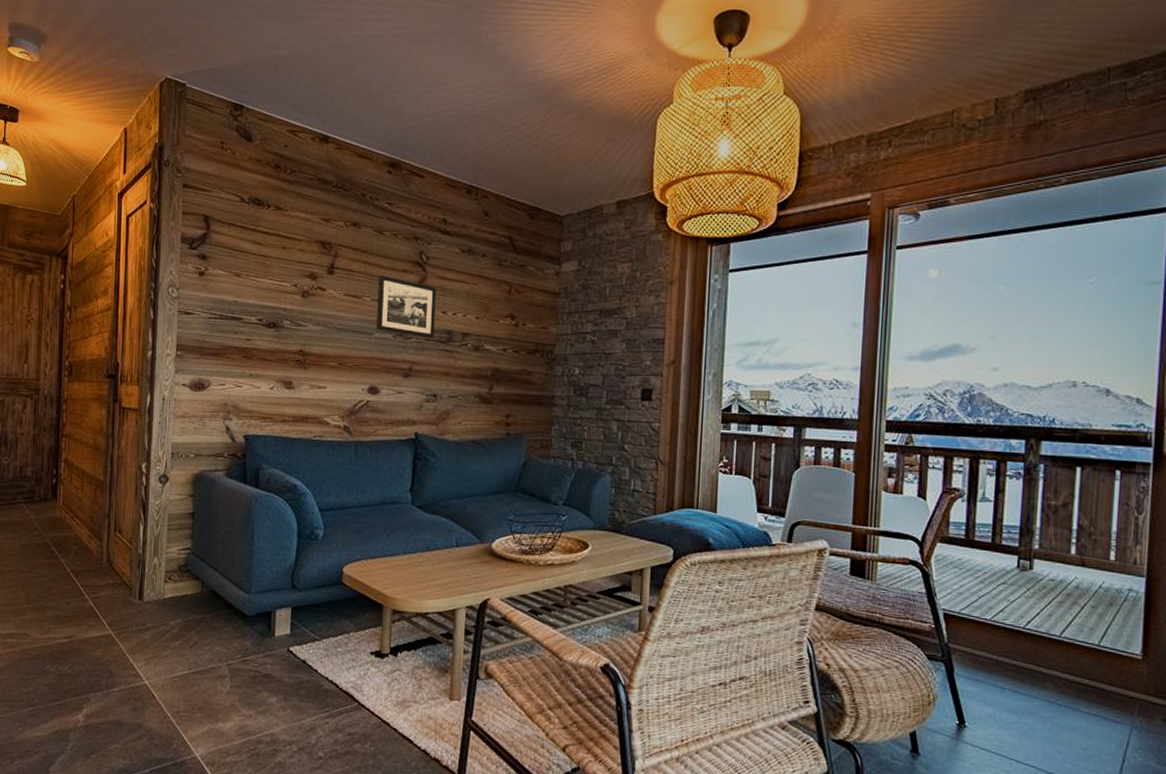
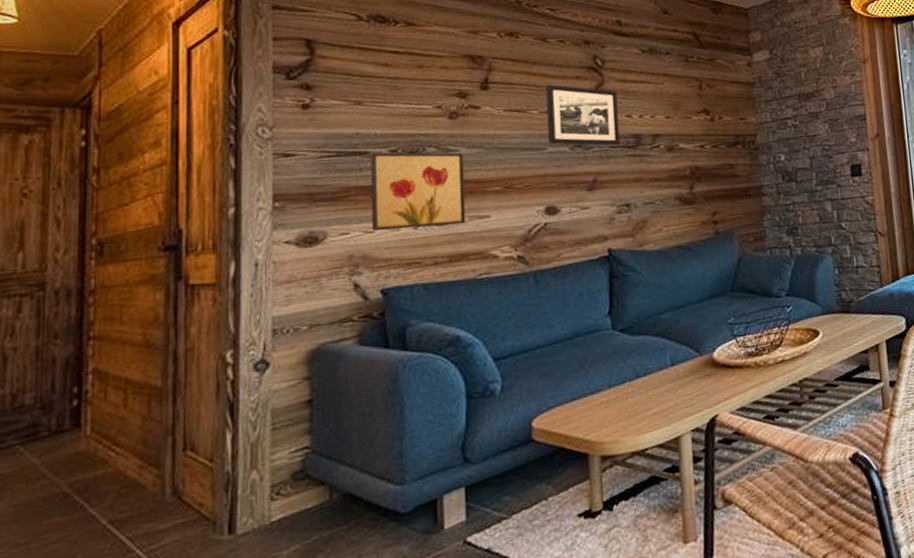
wall art: none [240,319,311,391] -> present [370,152,465,231]

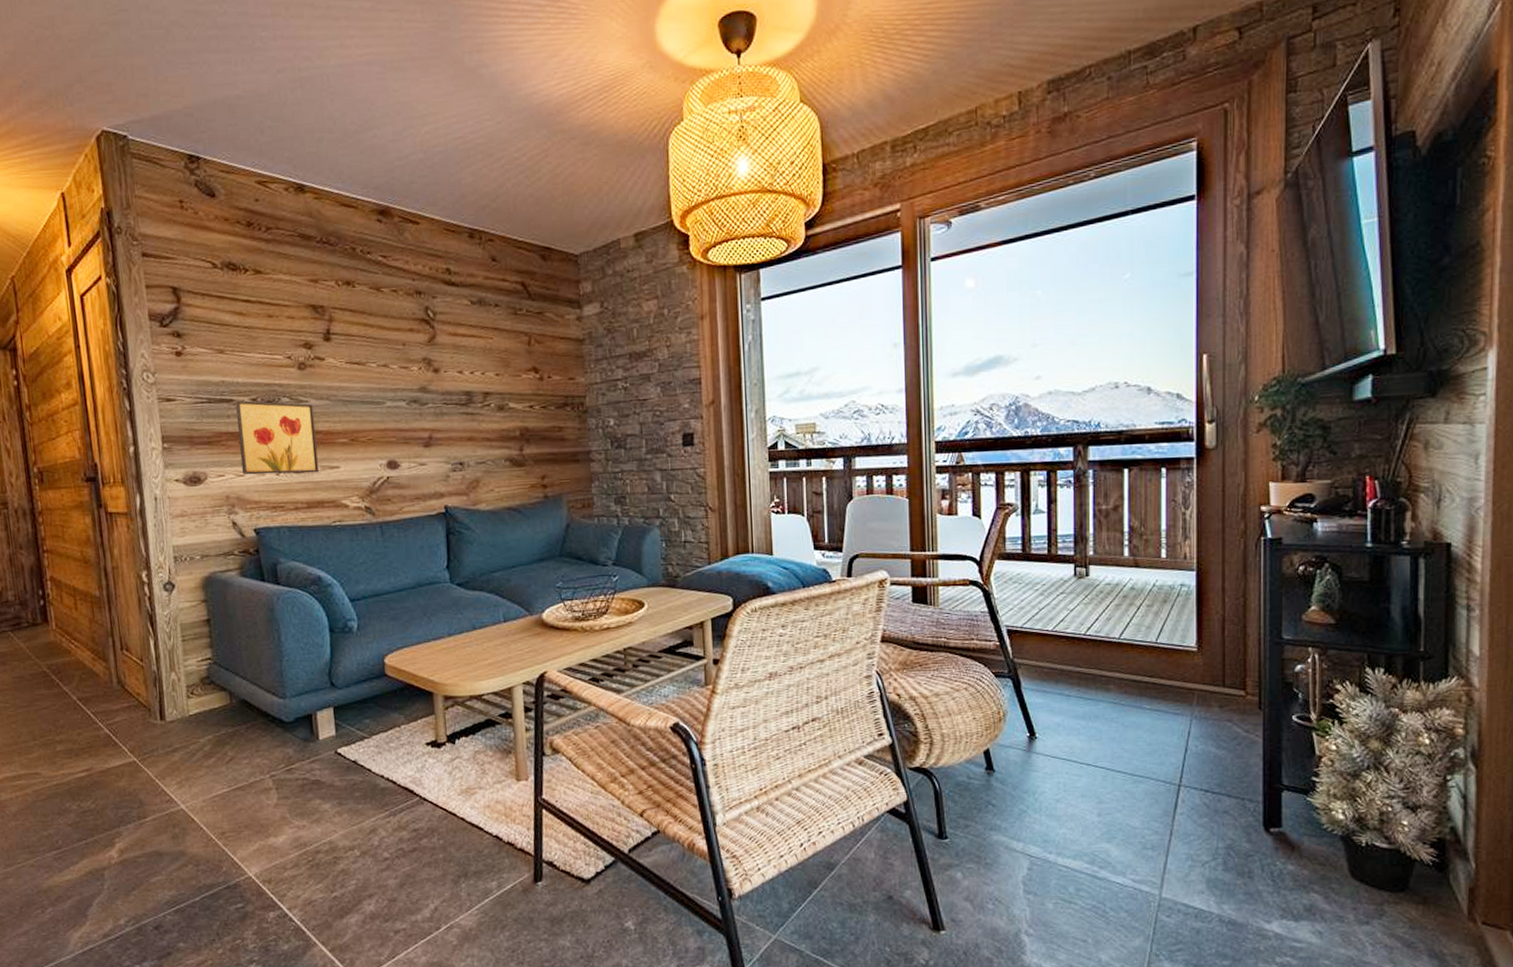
picture frame: present [546,85,620,146] -> none [382,337,453,403]

